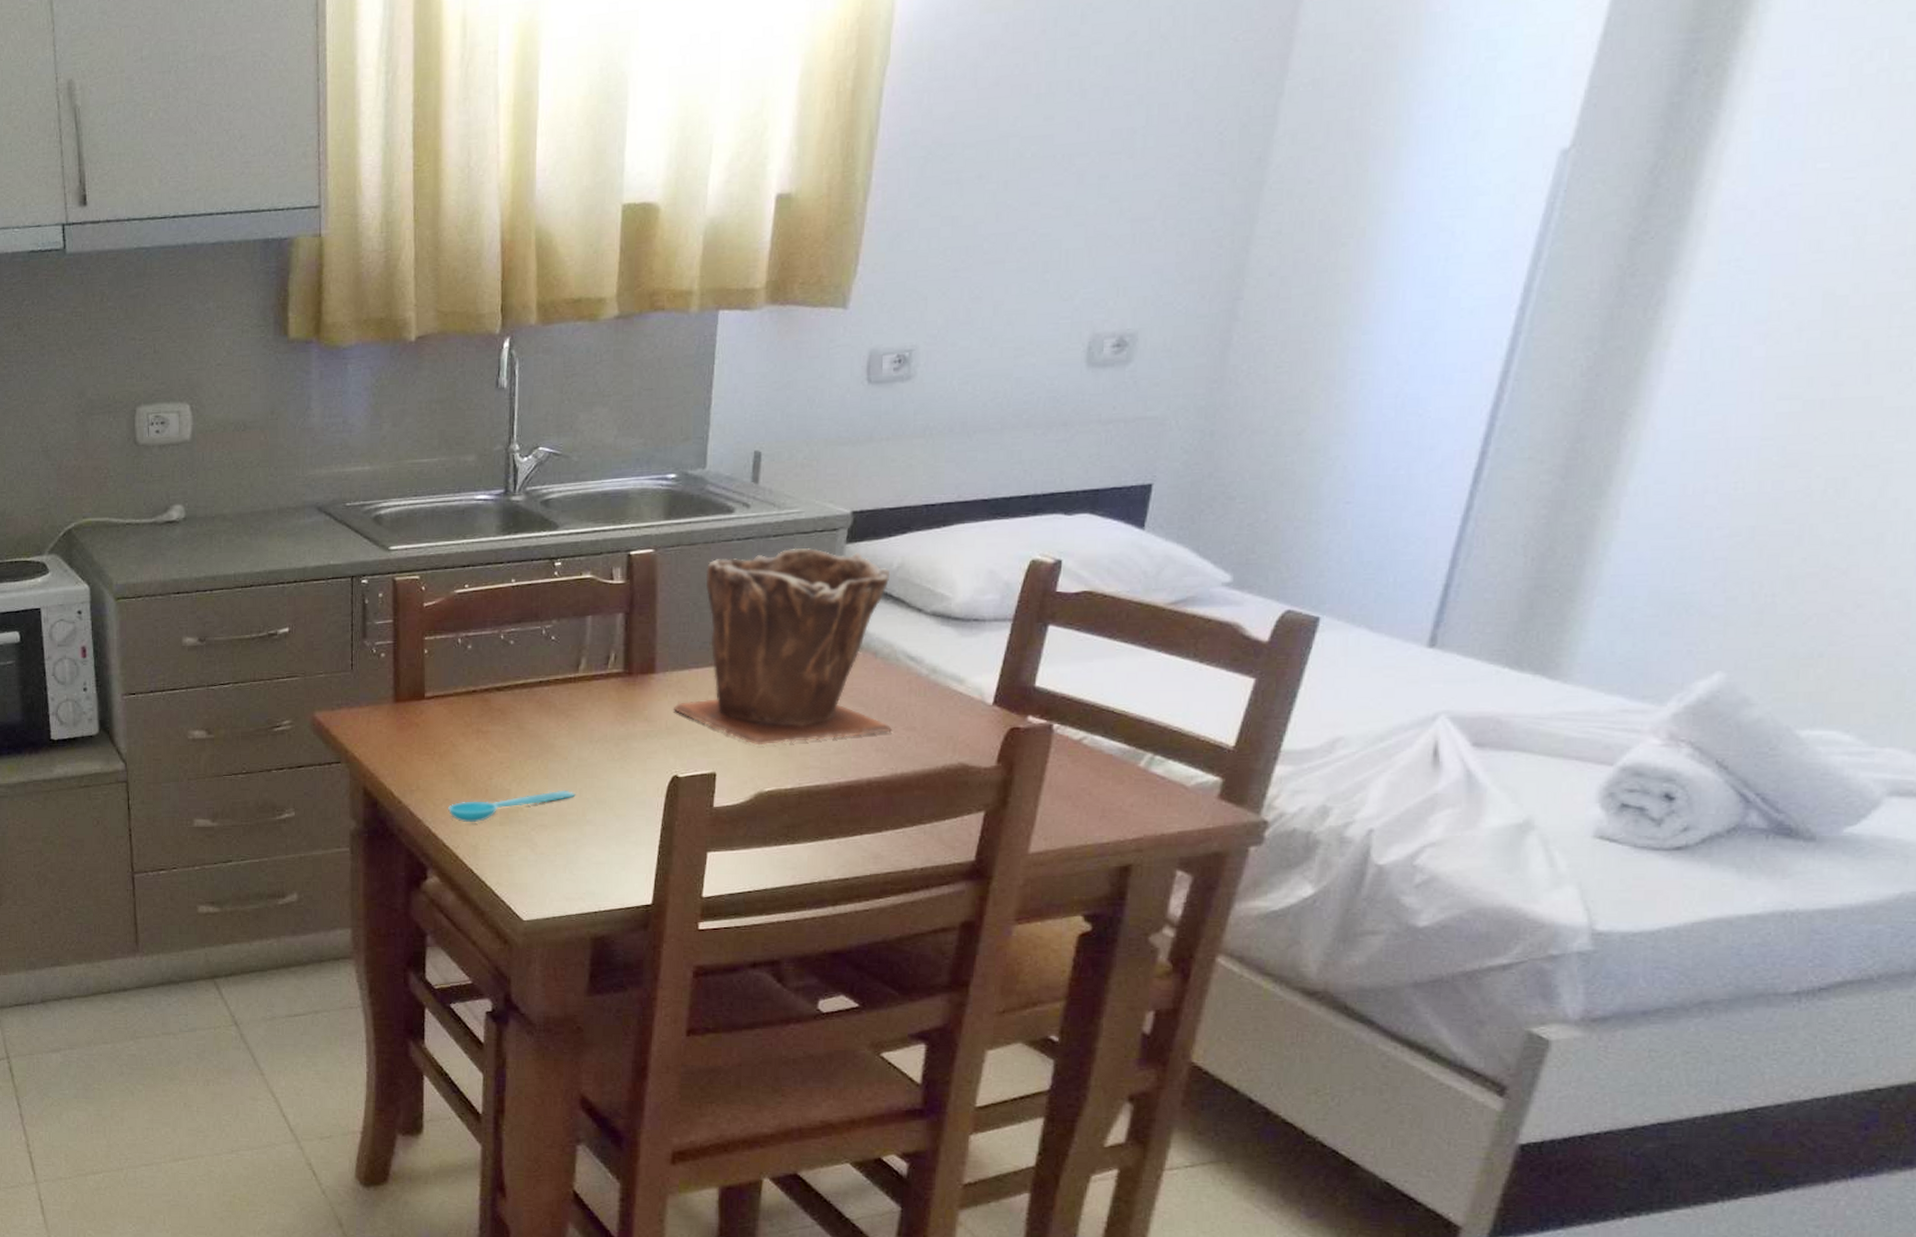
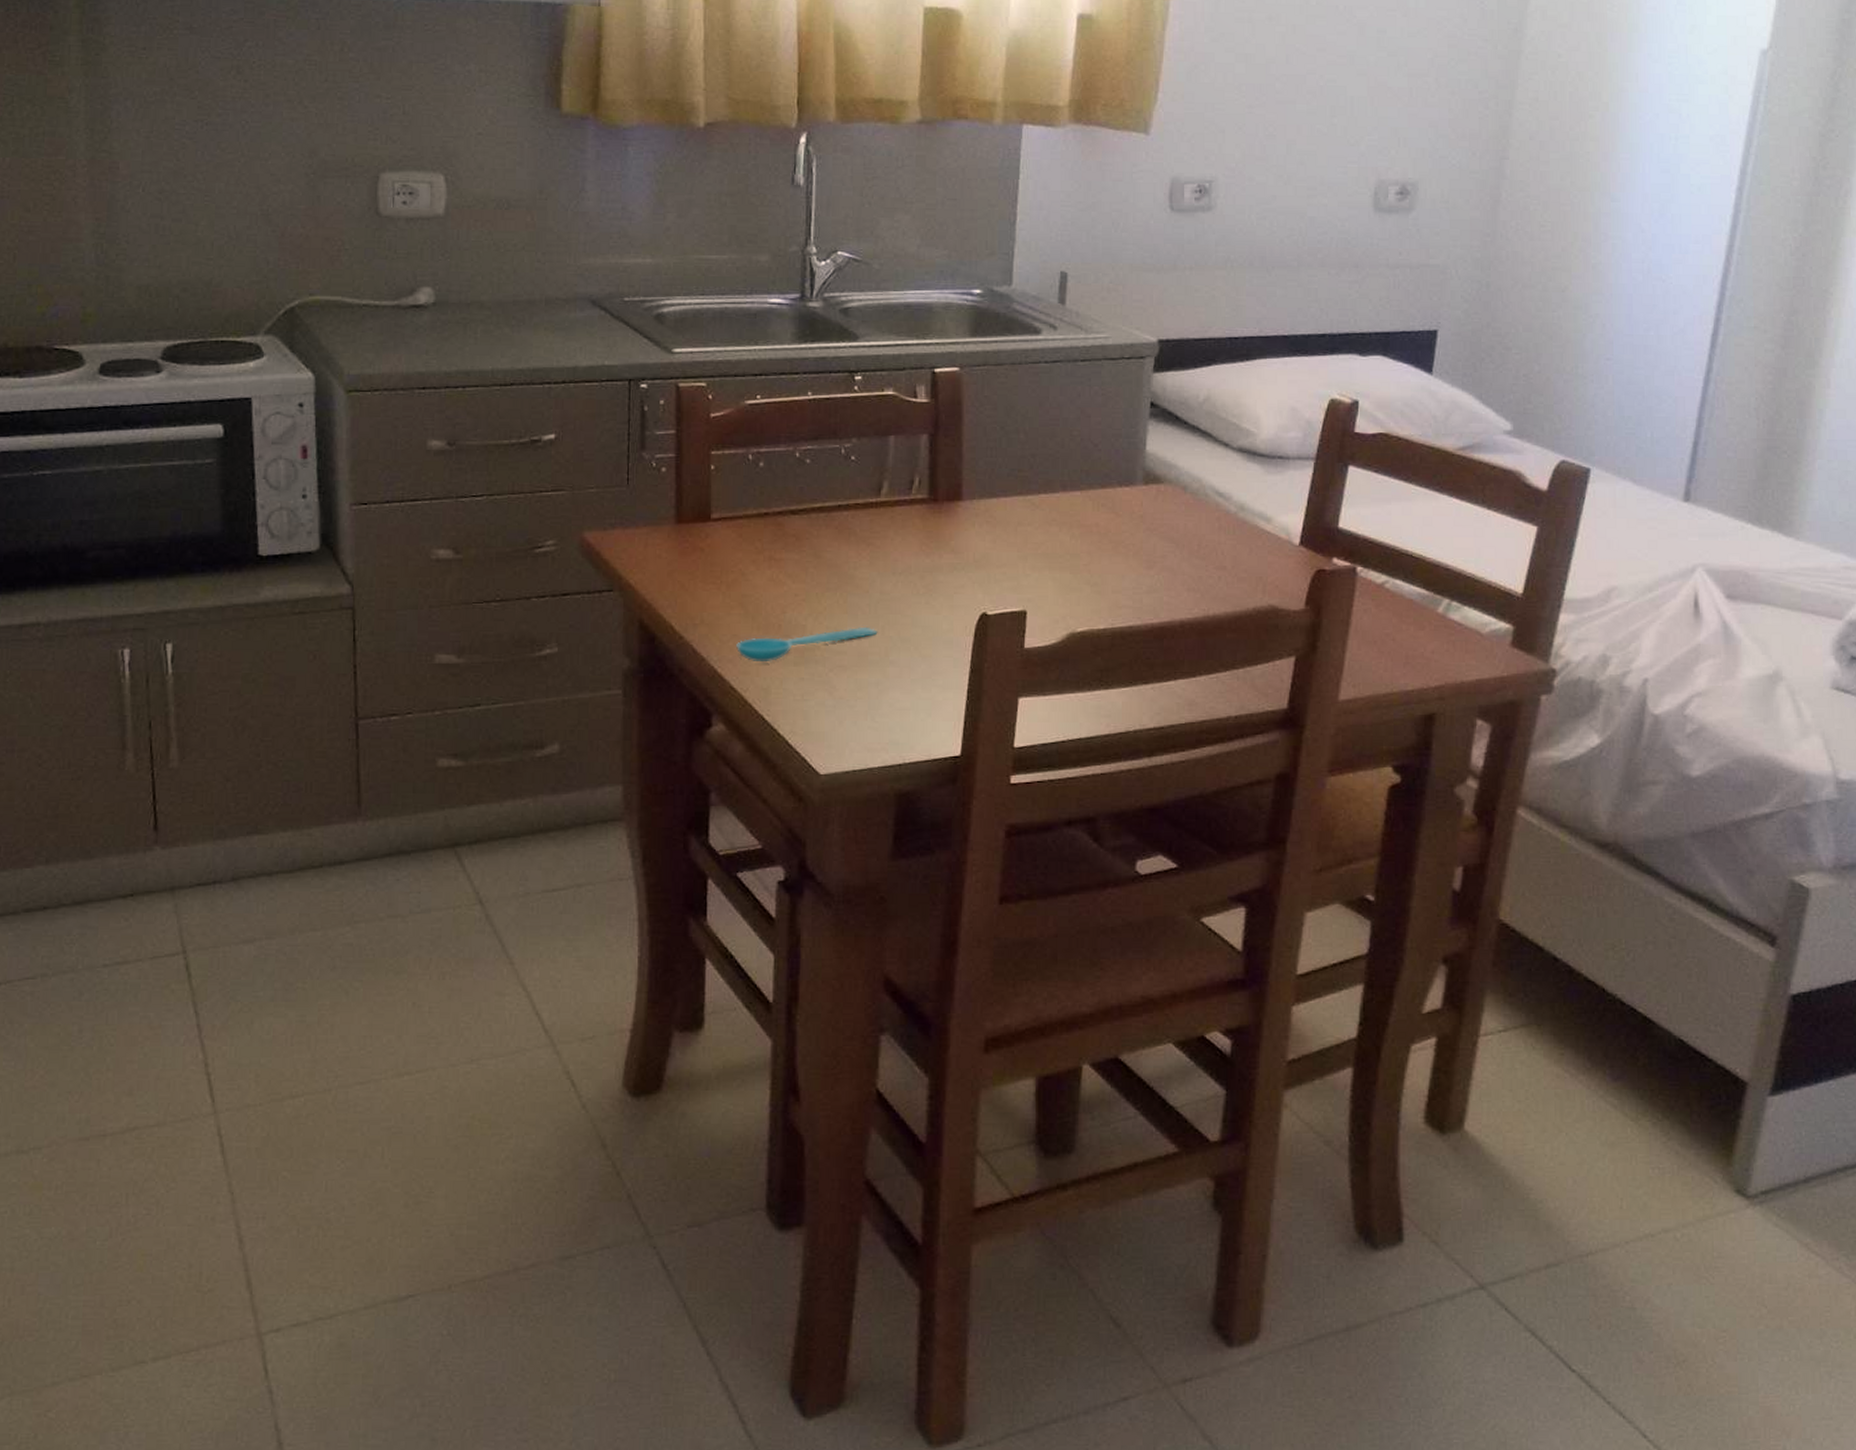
plant pot: present [674,548,893,746] -> none [982,374,1204,582]

